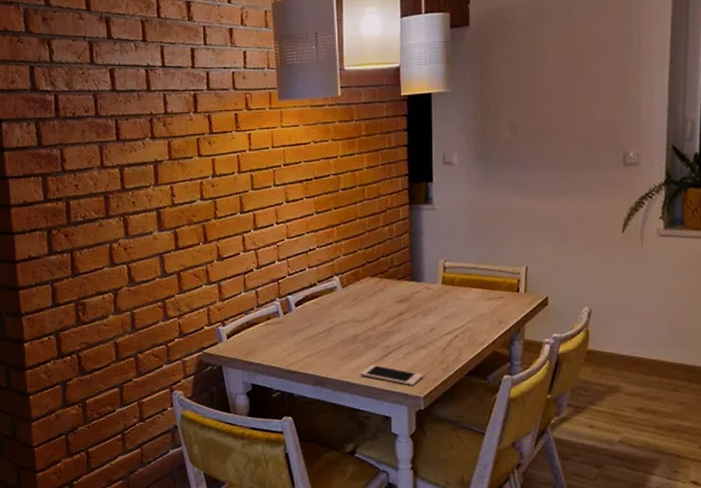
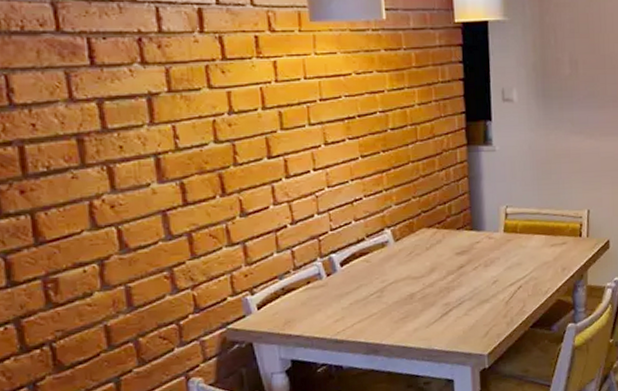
cell phone: present [361,364,423,385] -> none [419,324,486,344]

